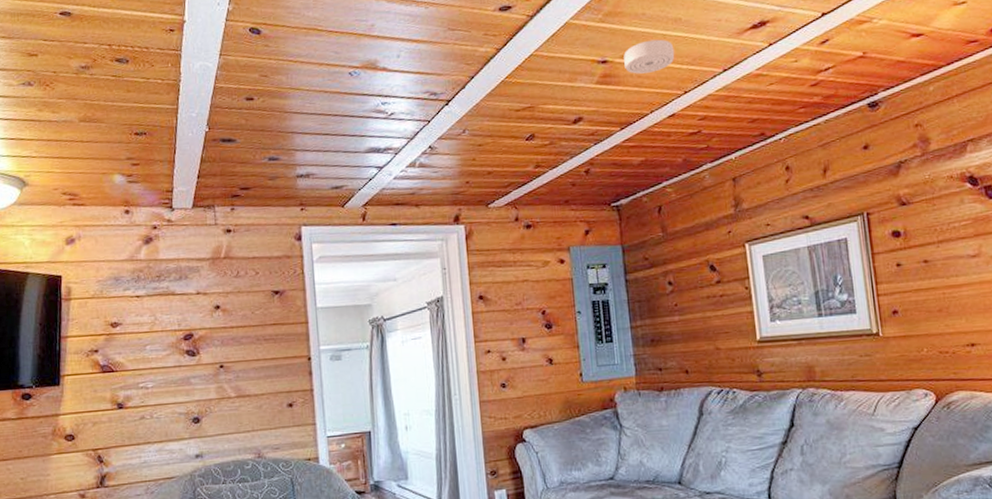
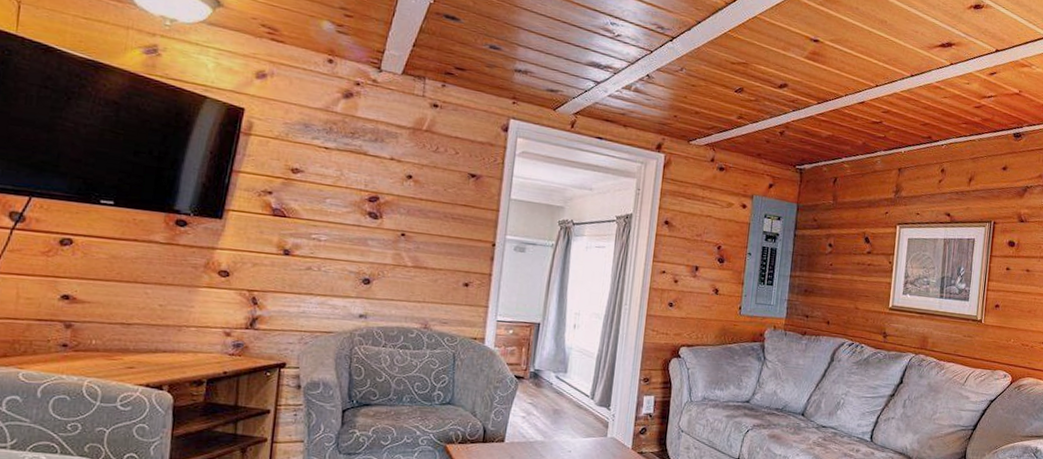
smoke detector: present [624,39,675,74] -> none [832,32,876,62]

